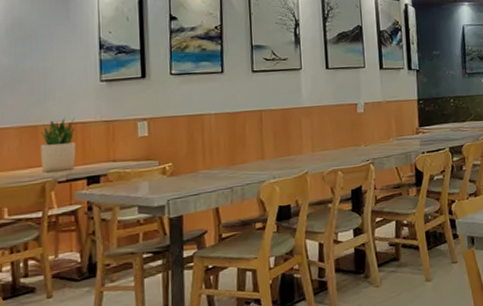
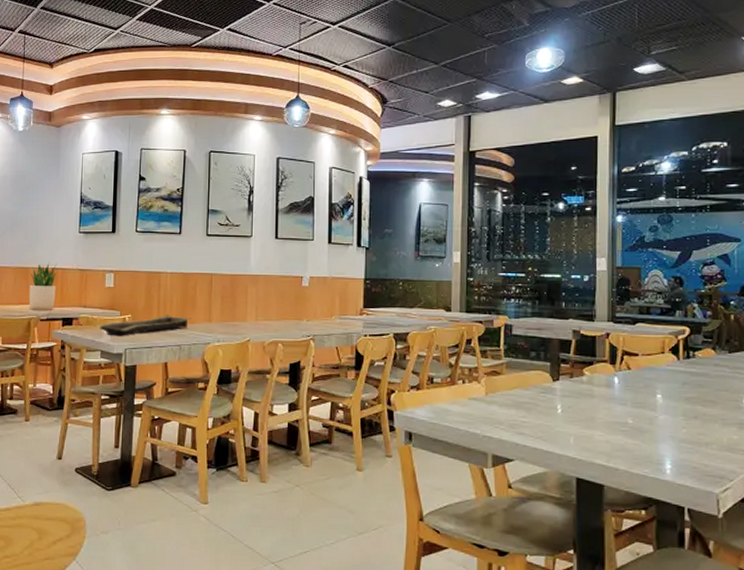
tray: none [132,157,242,188] -> present [98,315,191,336]

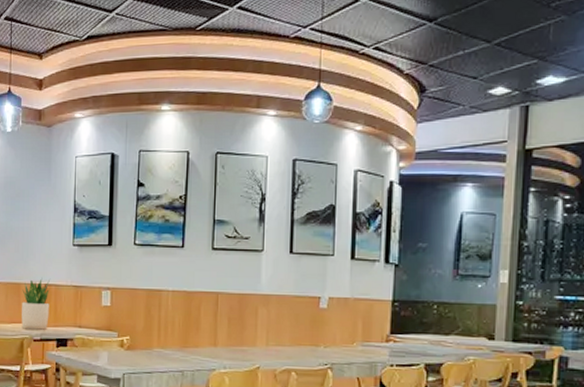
tray: present [98,315,191,336] -> none [94,337,195,360]

